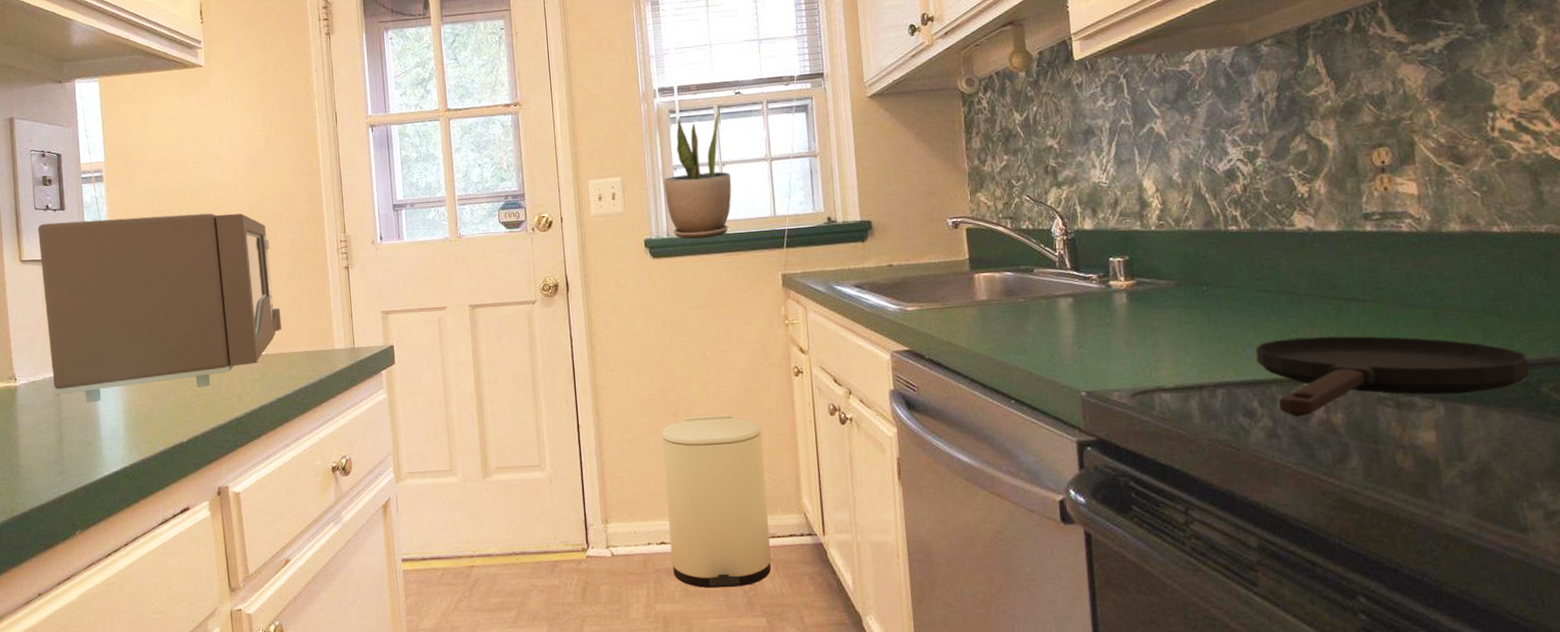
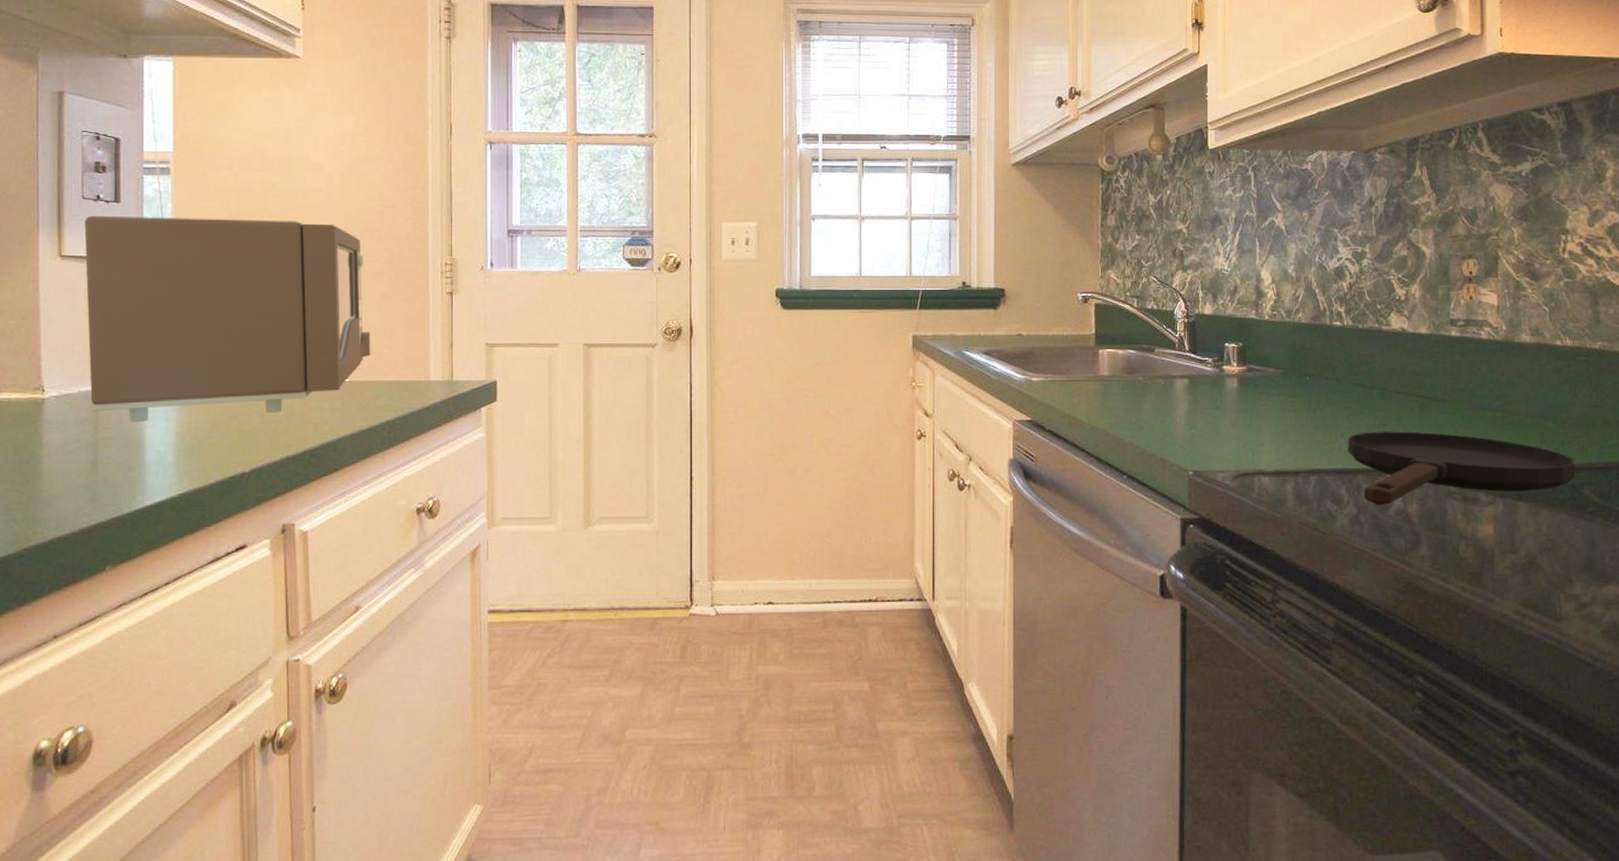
pedal bin: present [661,414,771,588] -> none [777,474,880,651]
potted plant: present [663,108,732,240] -> none [800,161,870,292]

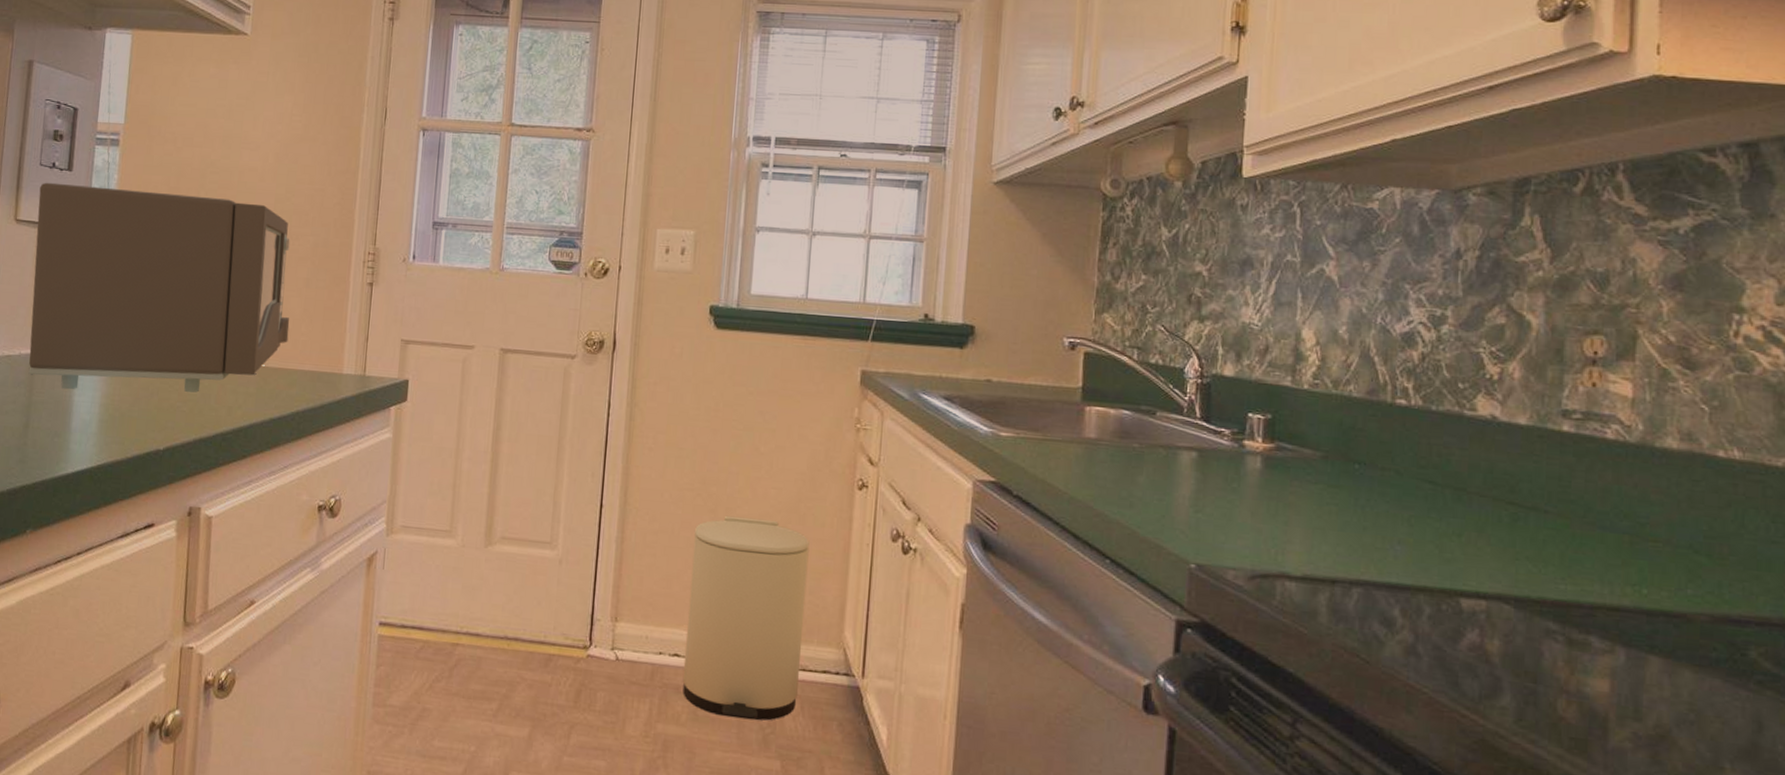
pedal bin: none [777,474,880,651] -> present [682,515,810,721]
frying pan: present [1347,431,1576,506] -> none [1406,541,1738,644]

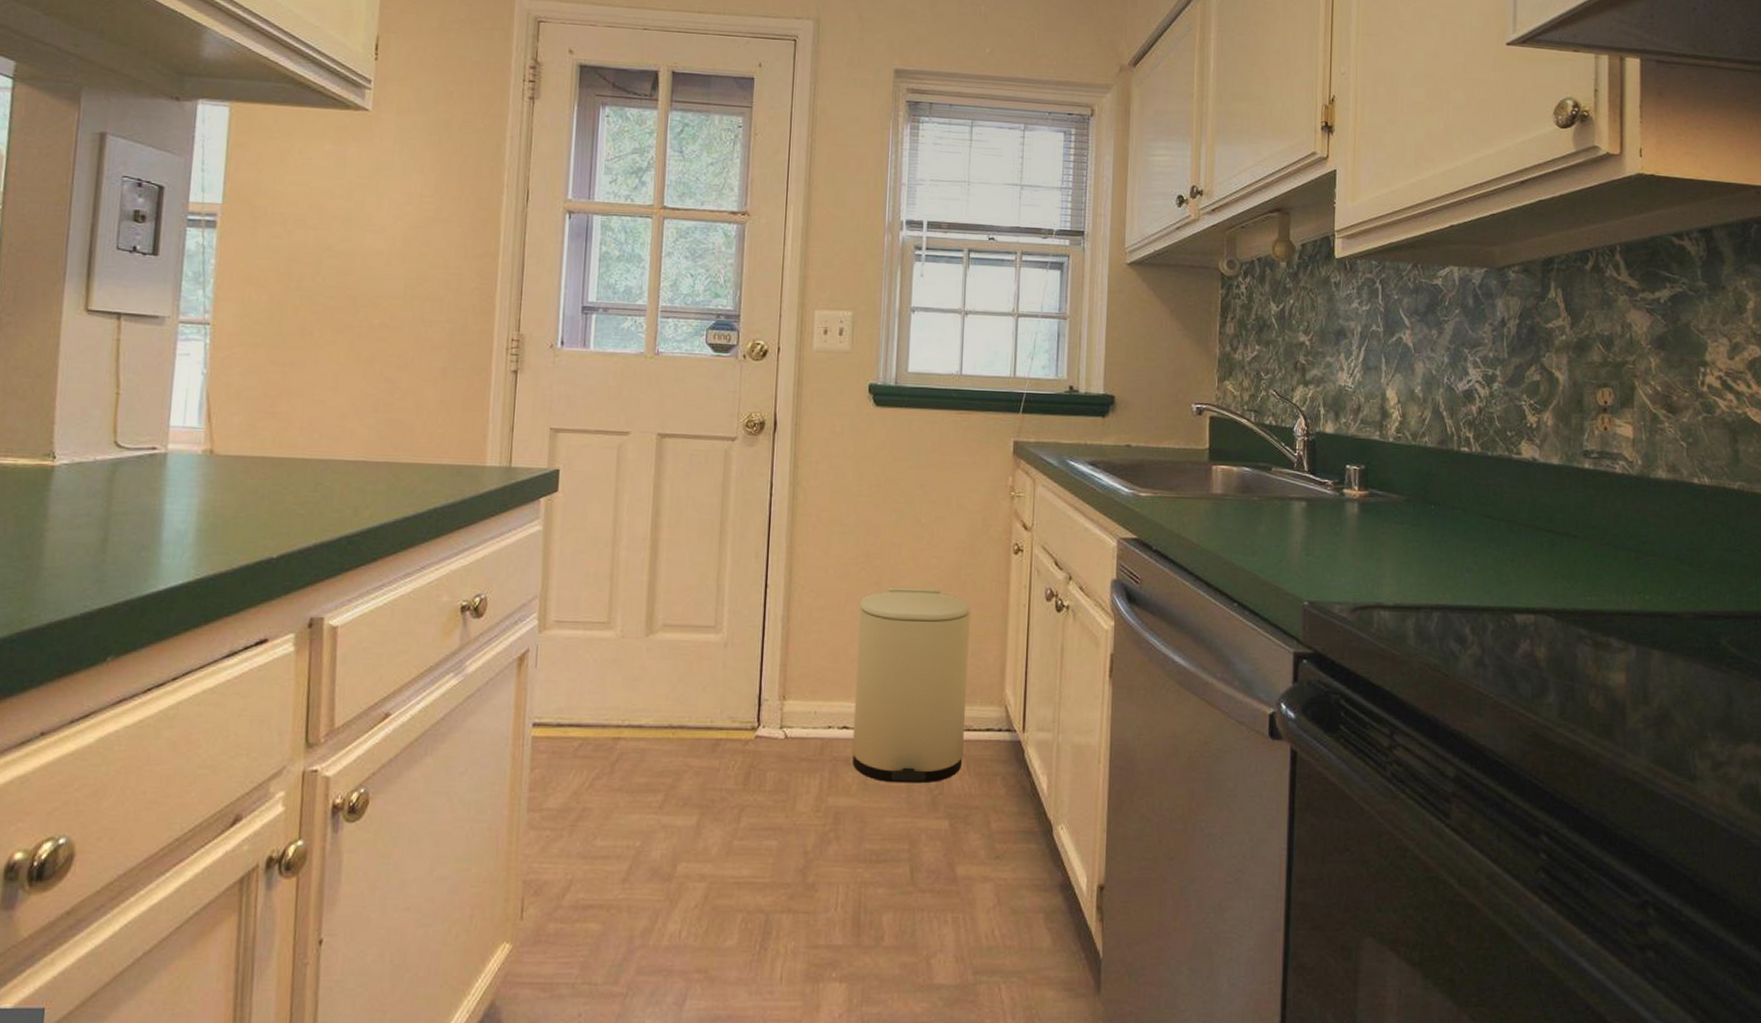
microwave: present [28,182,290,393] -> none [106,268,424,498]

